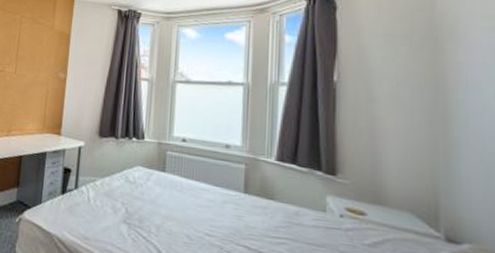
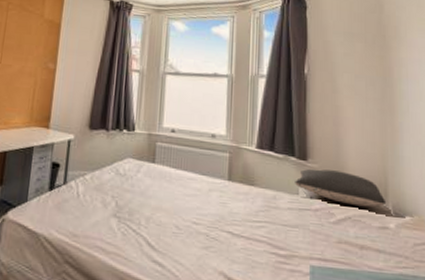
pillow: none [321,184,437,231] -> present [295,168,387,208]

